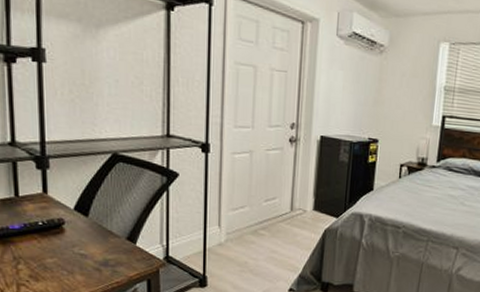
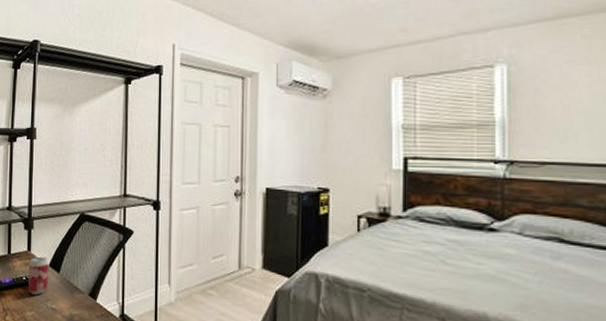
beverage can: none [46,199,74,241] -> present [29,256,49,296]

